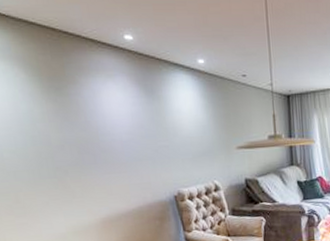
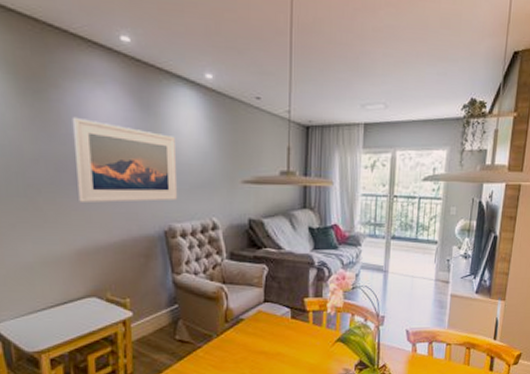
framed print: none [89,106,184,178] -> present [72,116,178,203]

